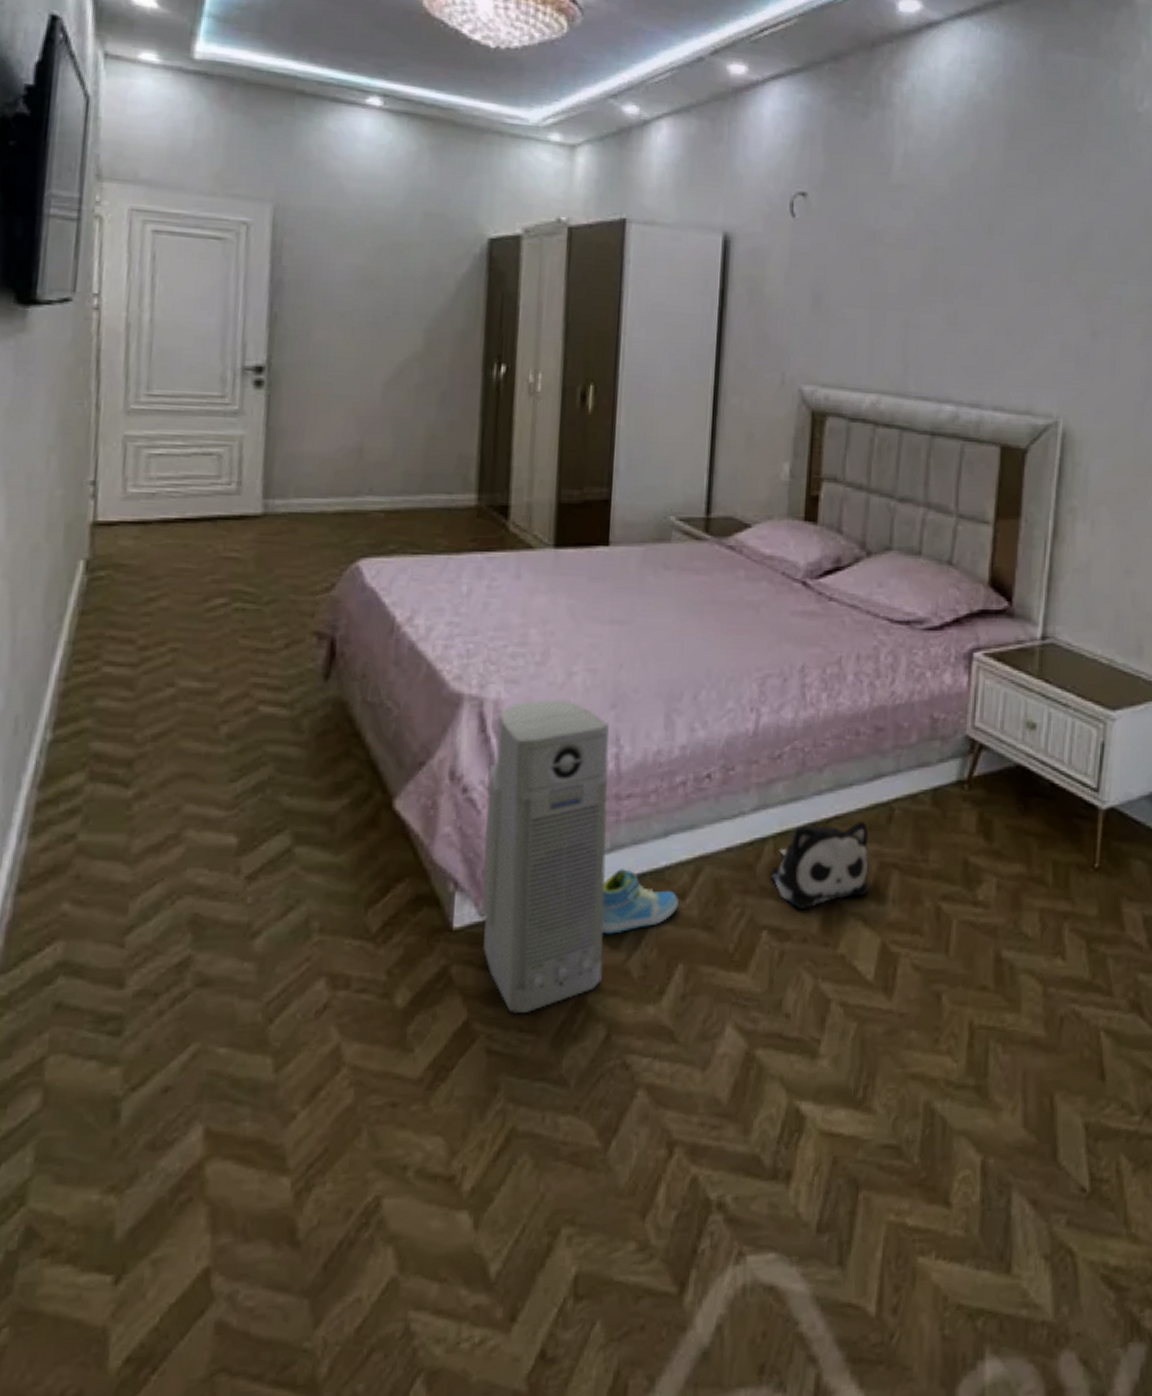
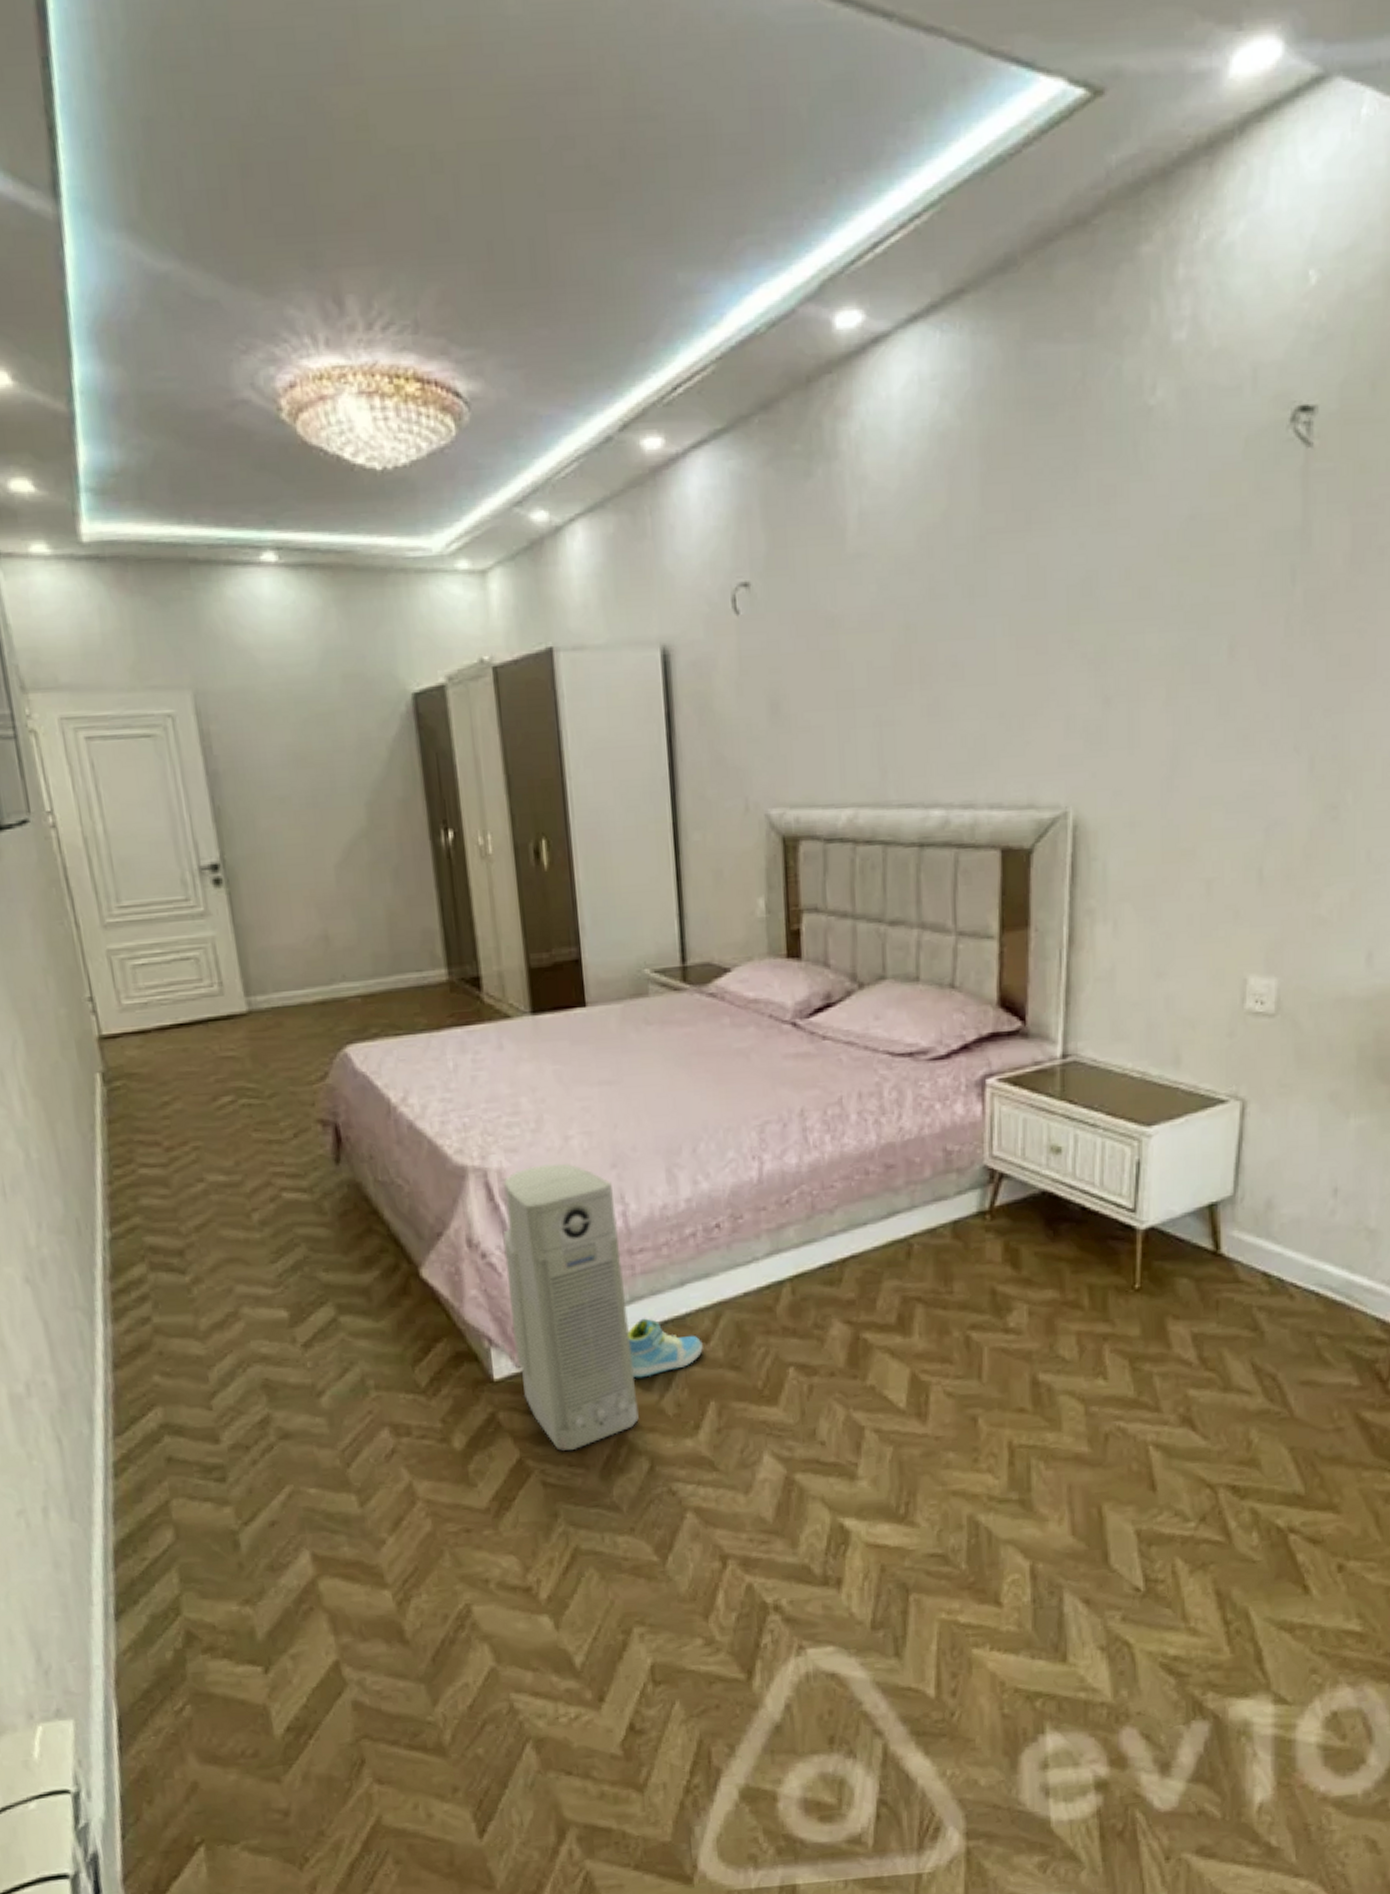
plush toy: present [770,820,869,909] -> none [790,1258,892,1346]

